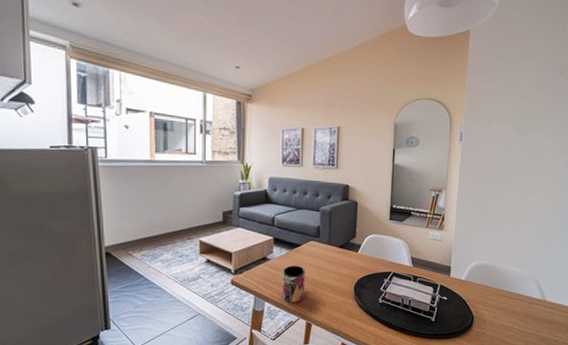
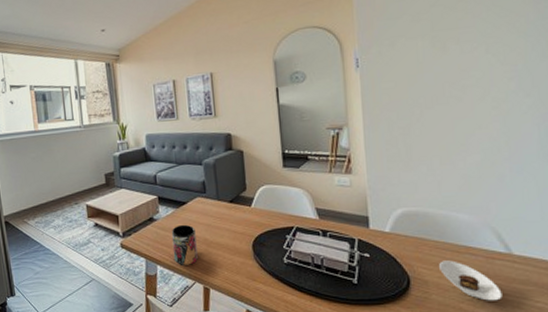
saucer: none [496,304,535,336] -> present [439,260,502,301]

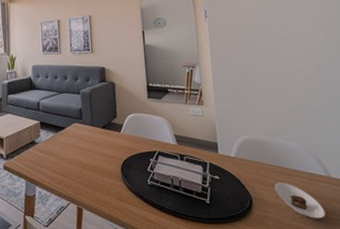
mug: present [171,224,198,265] -> none [50,148,73,187]

